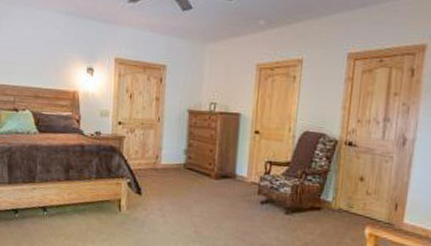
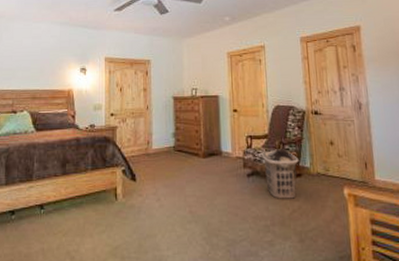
clothes hamper: none [280,178,321,232] -> present [262,147,299,199]

